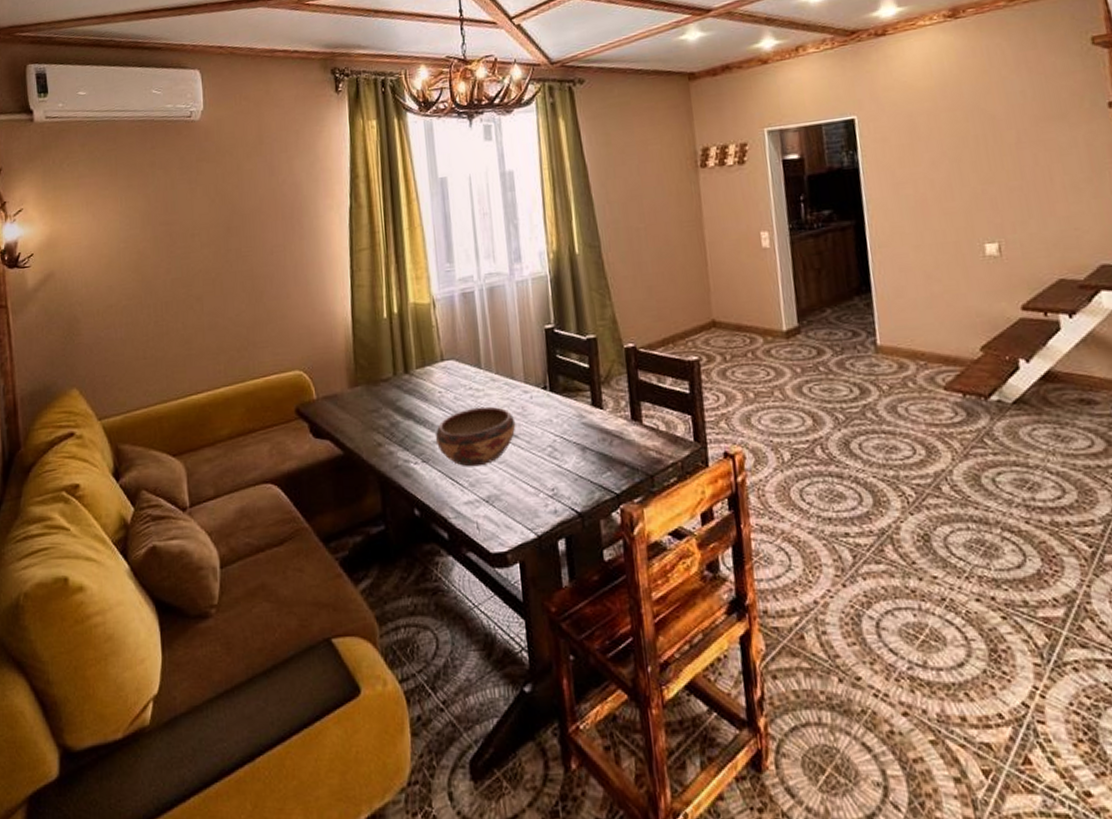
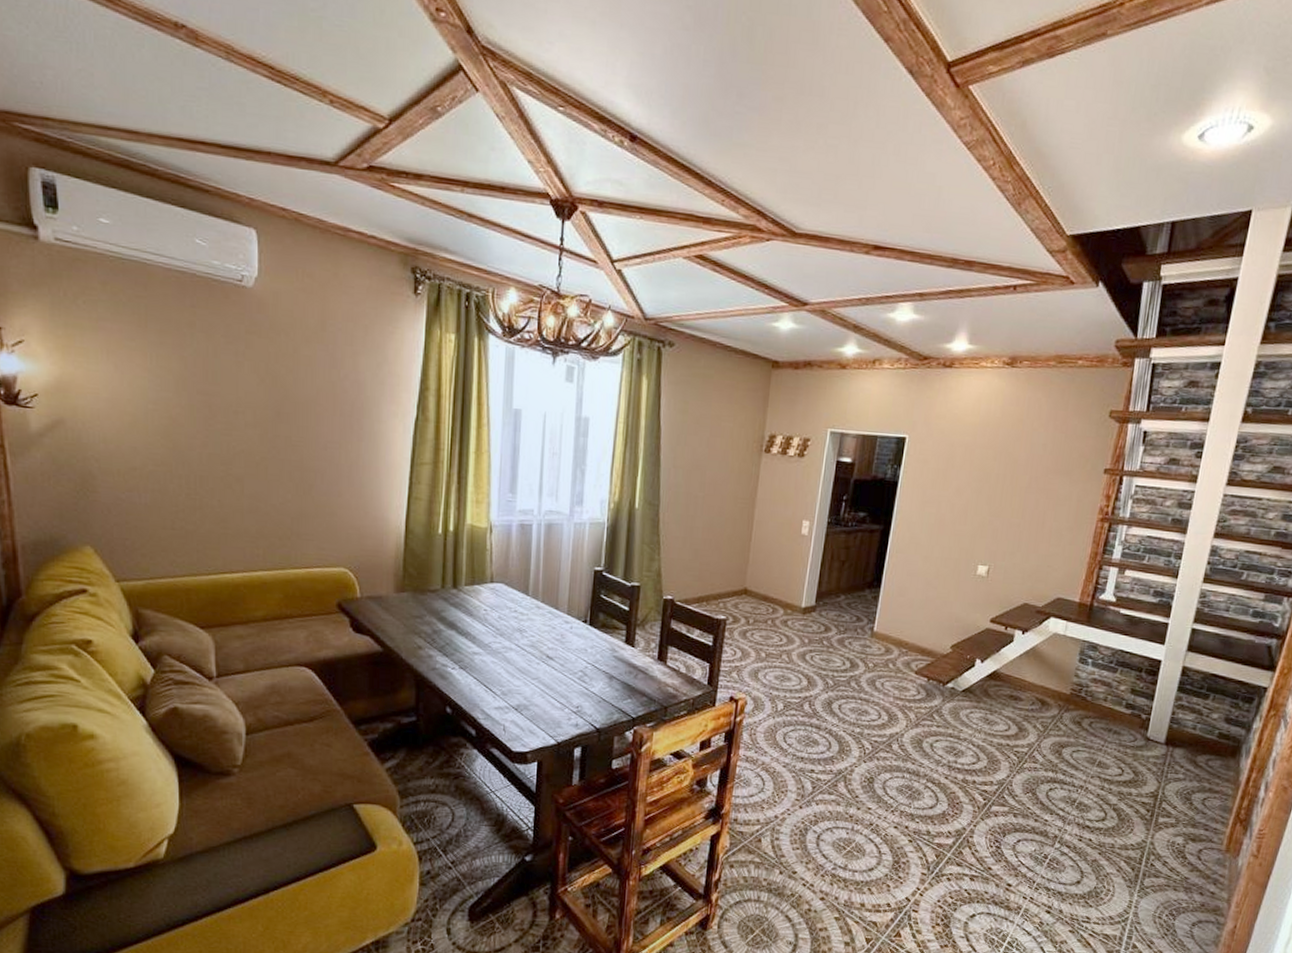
decorative bowl: present [435,406,516,467] -> none [475,628,553,679]

